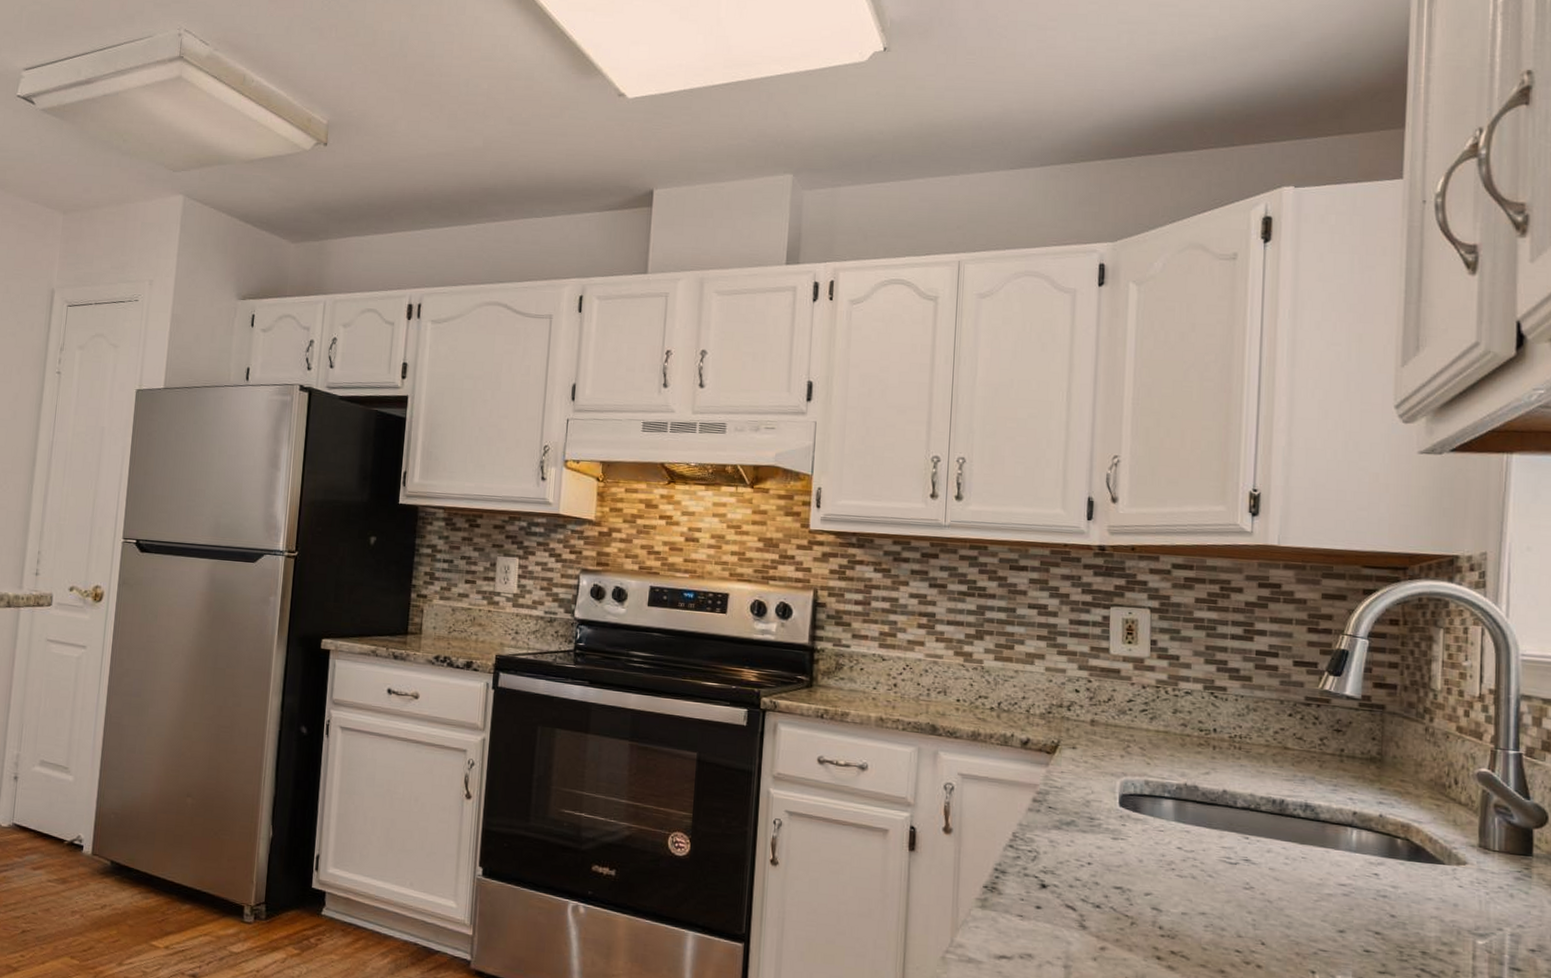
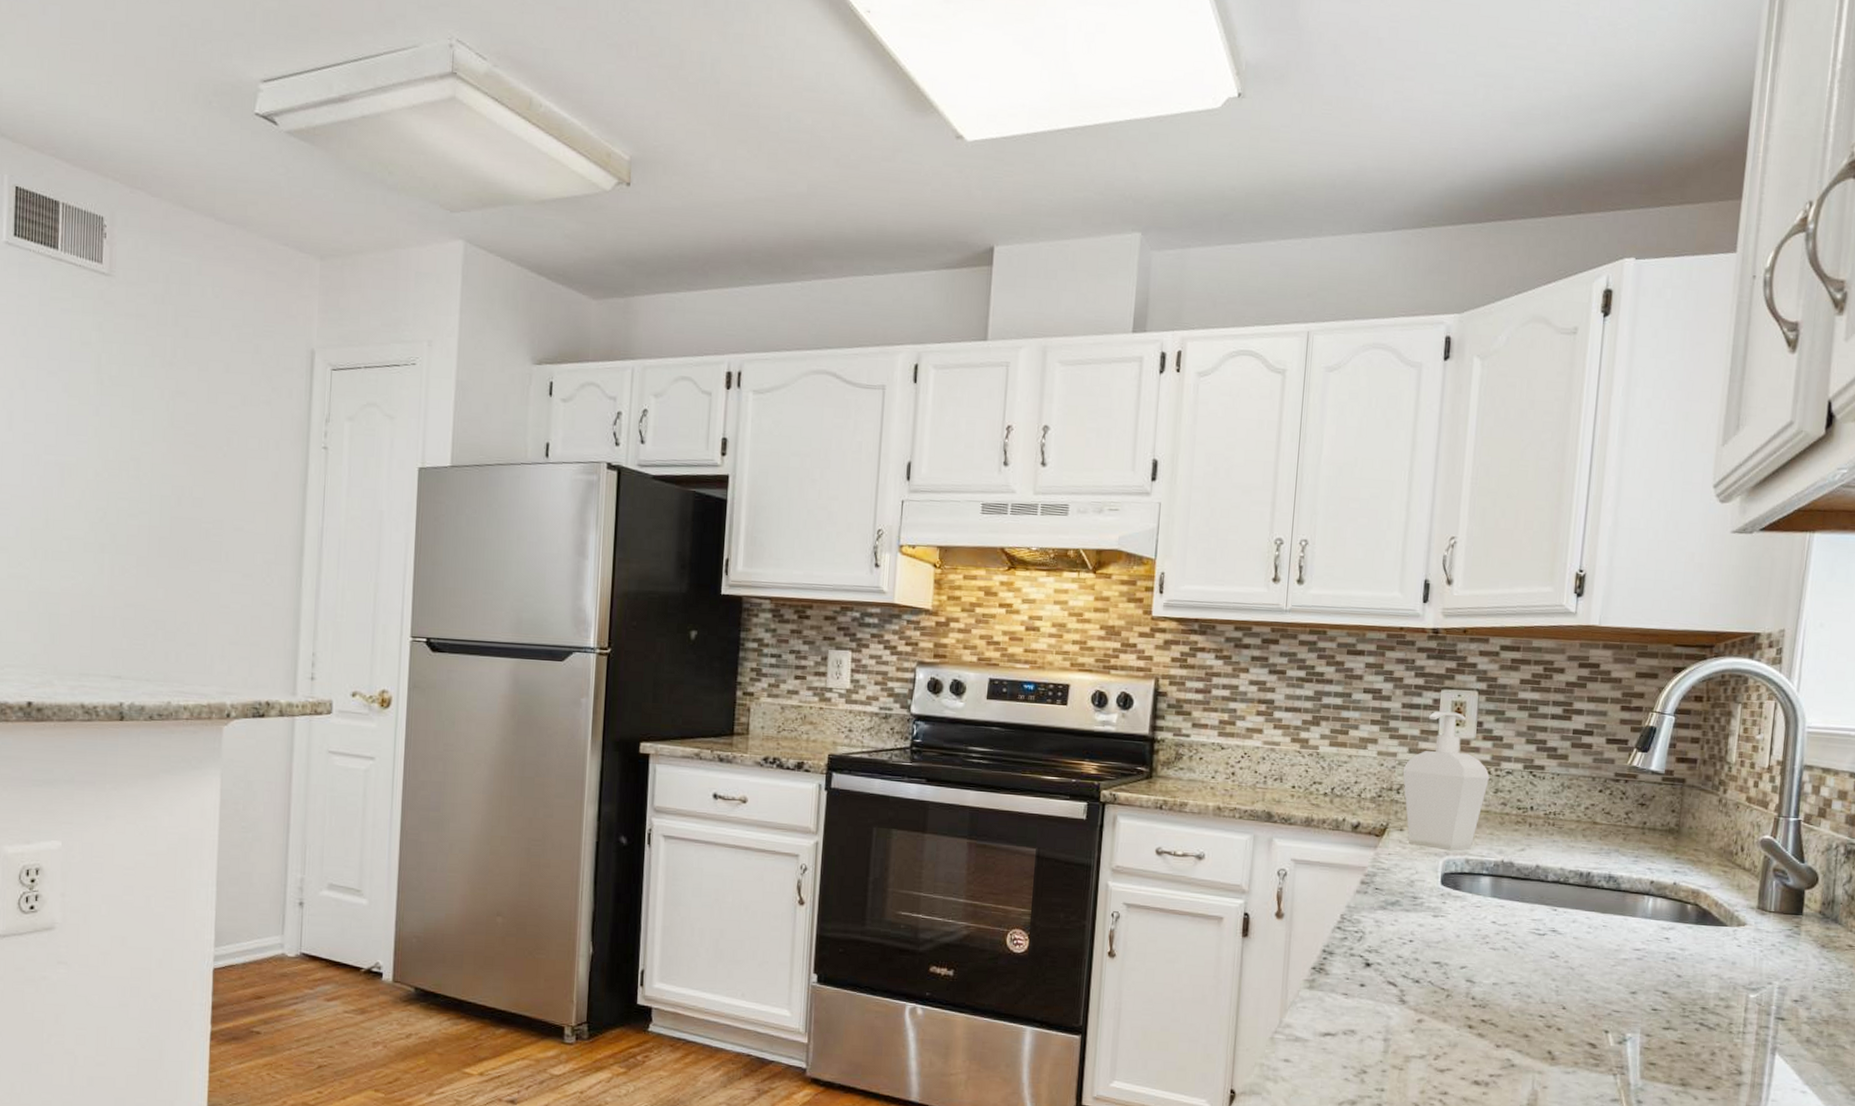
soap bottle: none [1073,628,1167,772] -> present [1402,711,1489,851]

